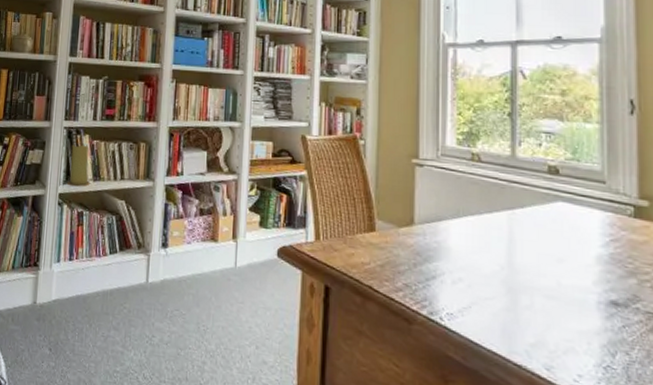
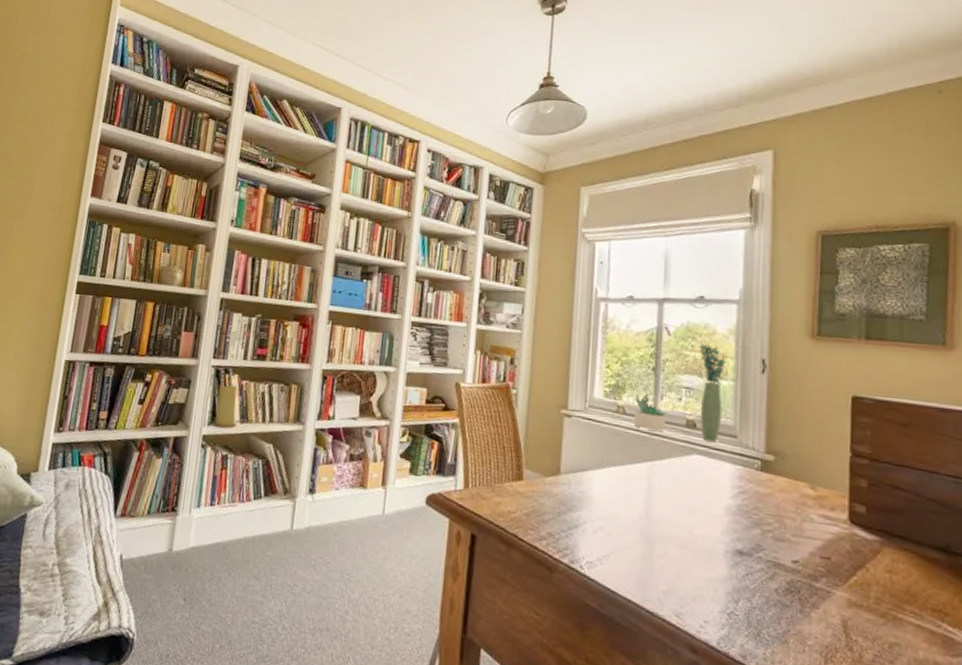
succulent plant: none [491,140,526,178] -> present [634,393,667,431]
vase: none [558,83,589,189] -> present [699,341,725,443]

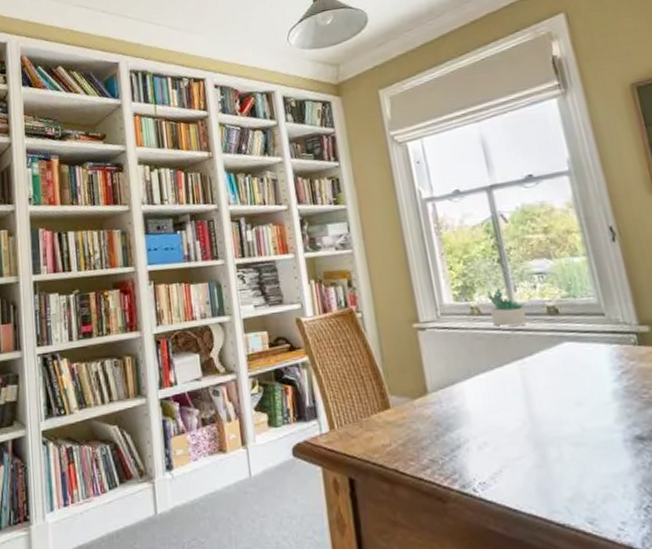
candle: present [211,383,237,429] -> none [49,369,76,421]
vase: present [699,341,725,443] -> none [539,221,585,326]

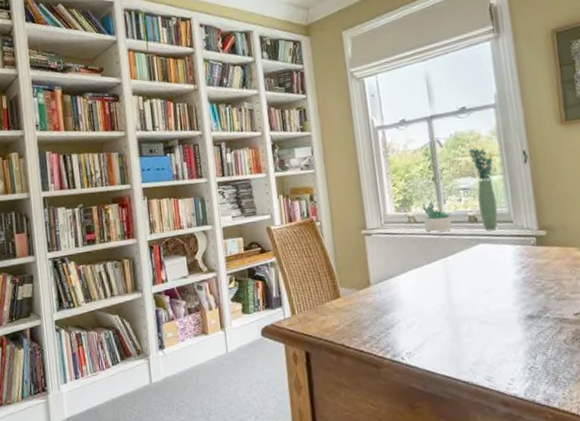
vase: none [539,221,585,326] -> present [468,146,498,231]

